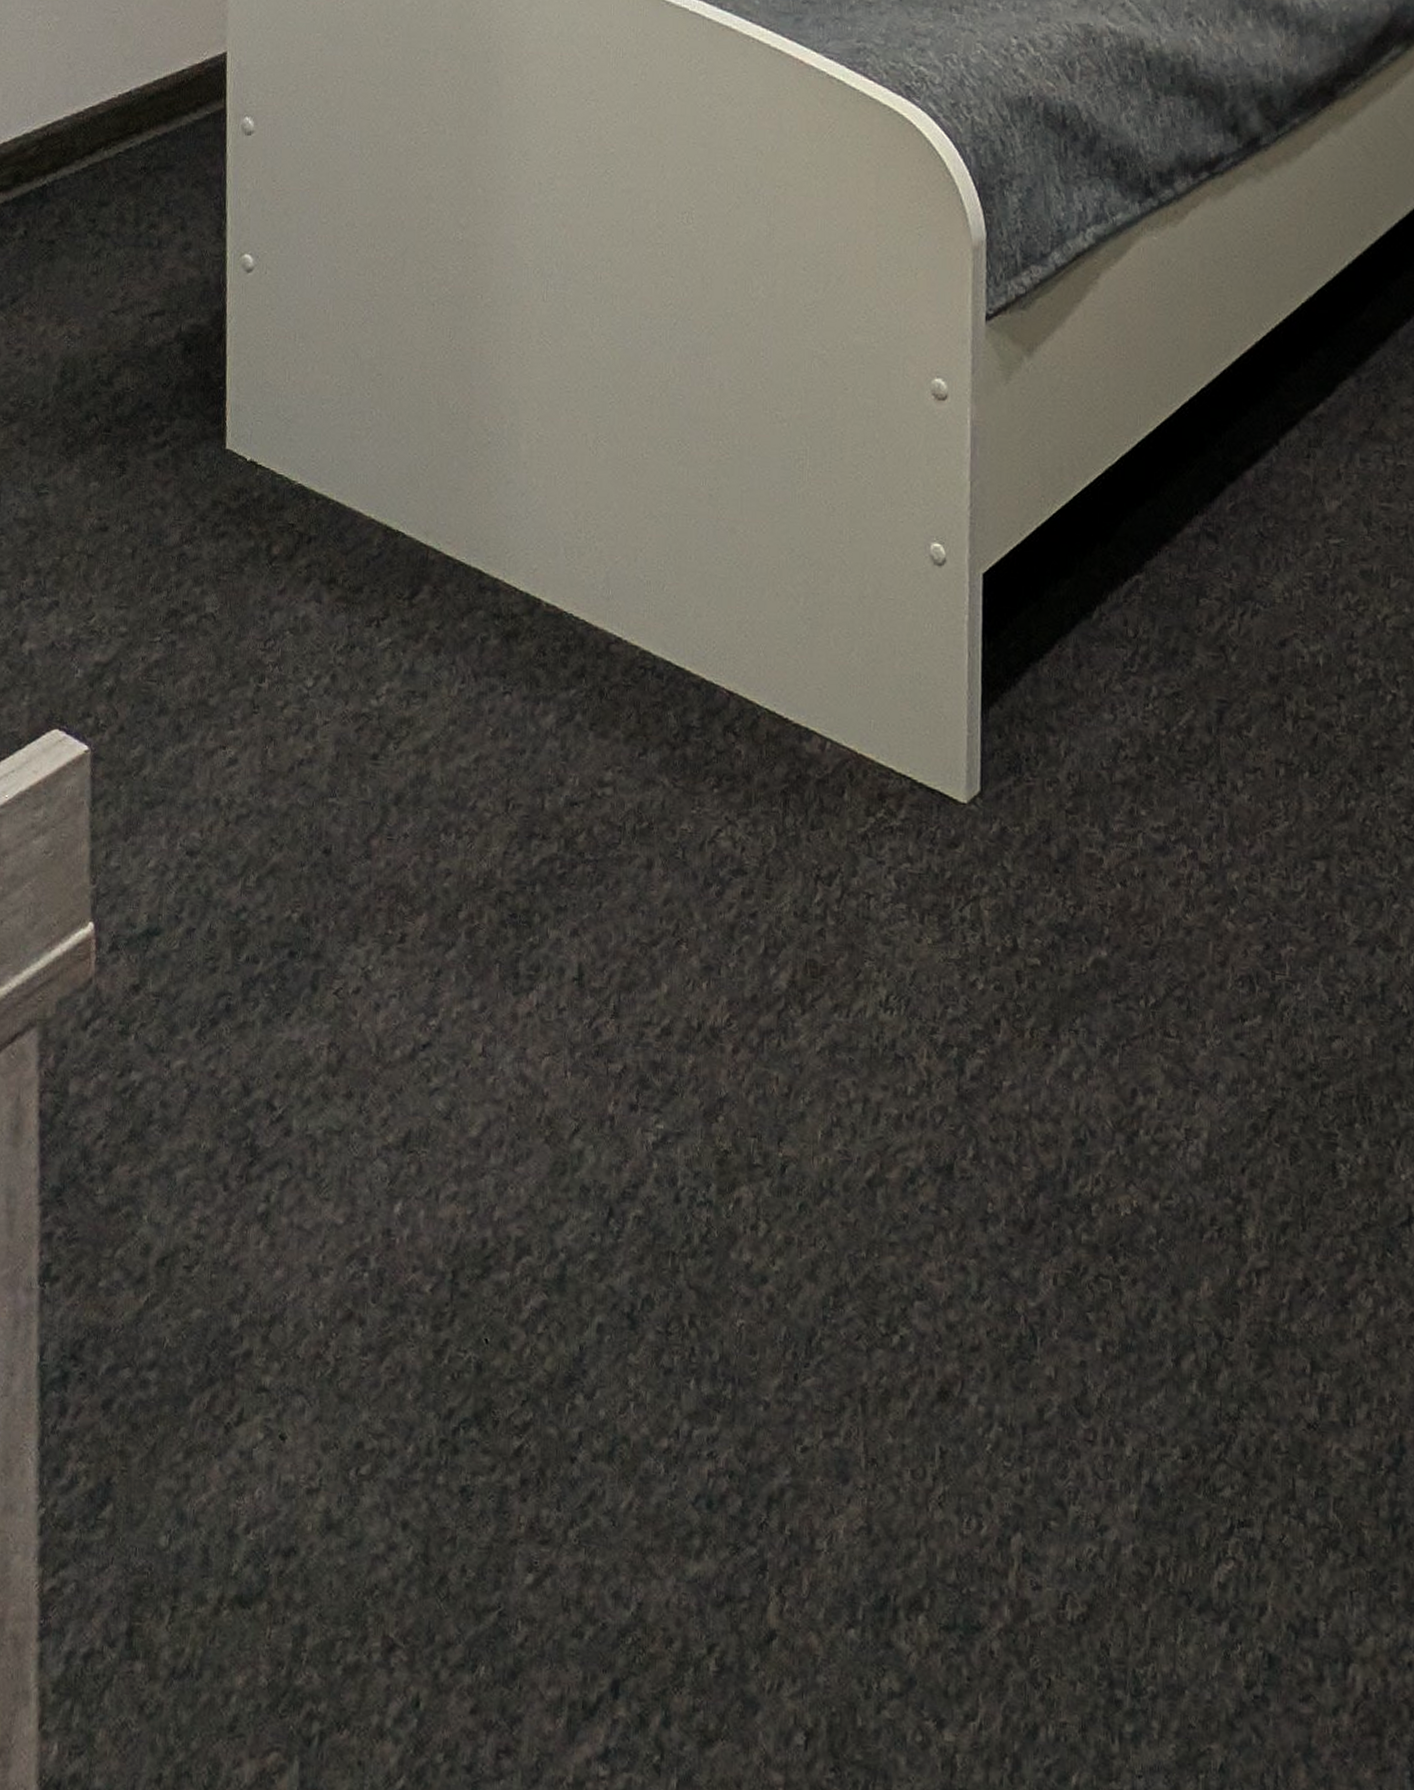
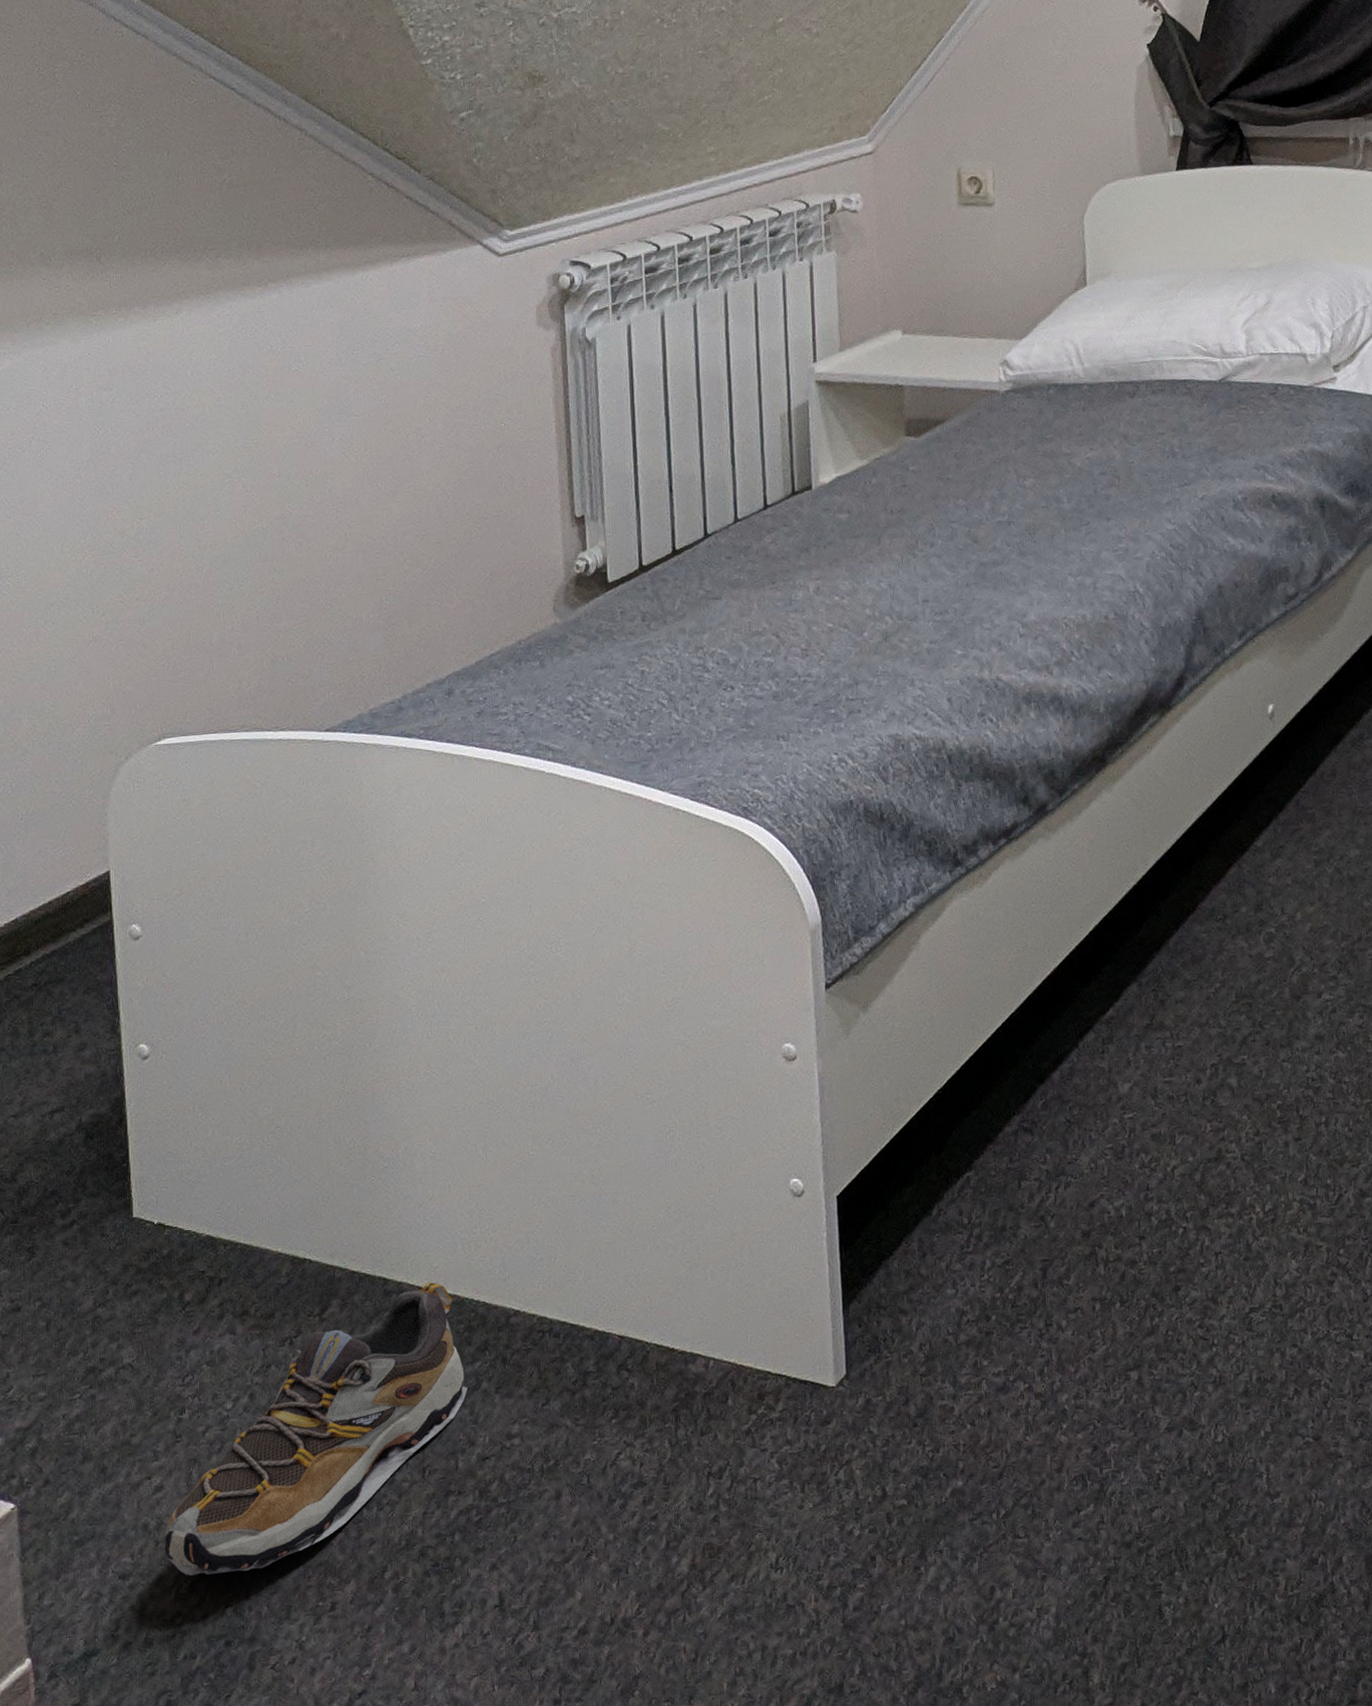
shoe: none [234,584,560,877] -> present [164,1281,468,1576]

